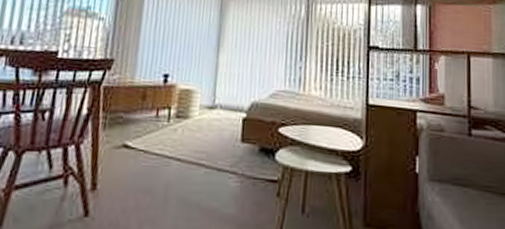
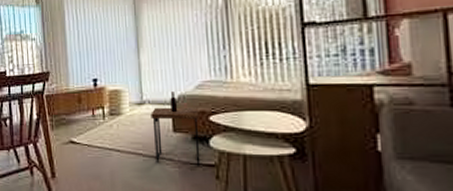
side table: none [218,98,269,182] -> present [151,92,201,166]

